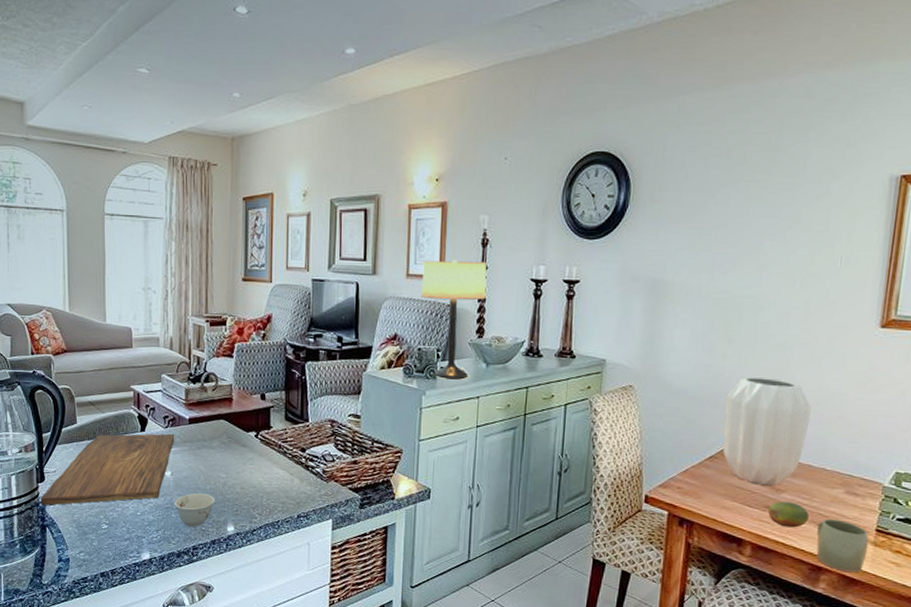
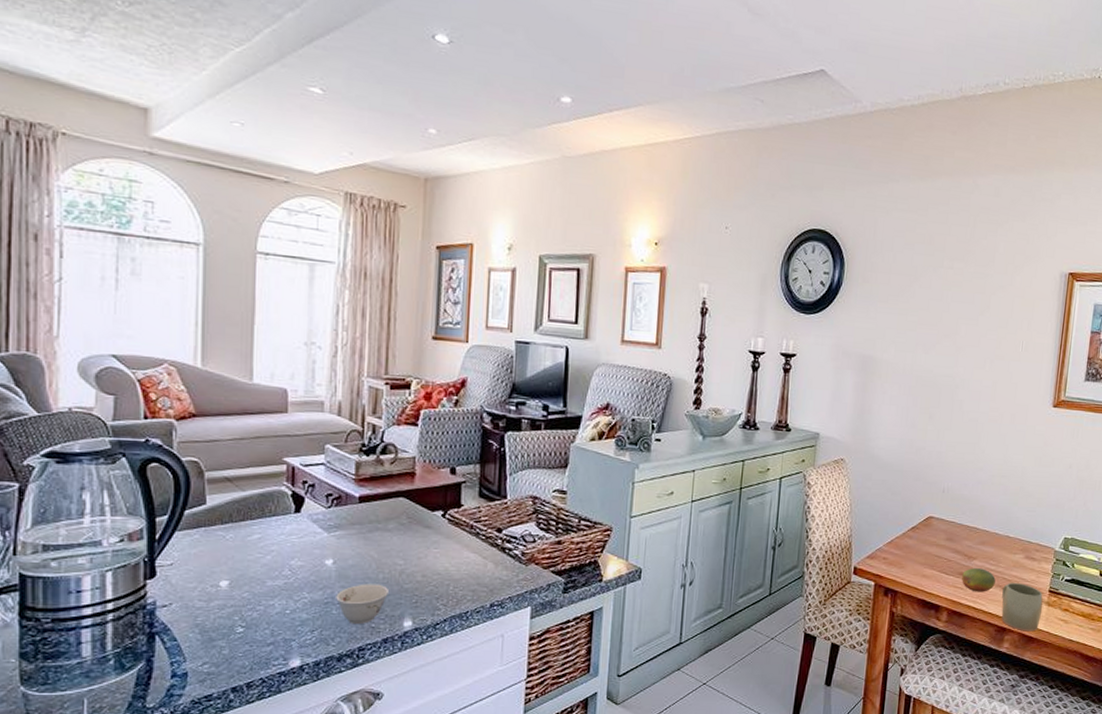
cutting board: present [41,433,175,505] -> none [150,514,340,607]
table lamp: present [422,259,487,380] -> none [637,326,706,452]
vase: present [722,376,811,485] -> none [923,450,998,553]

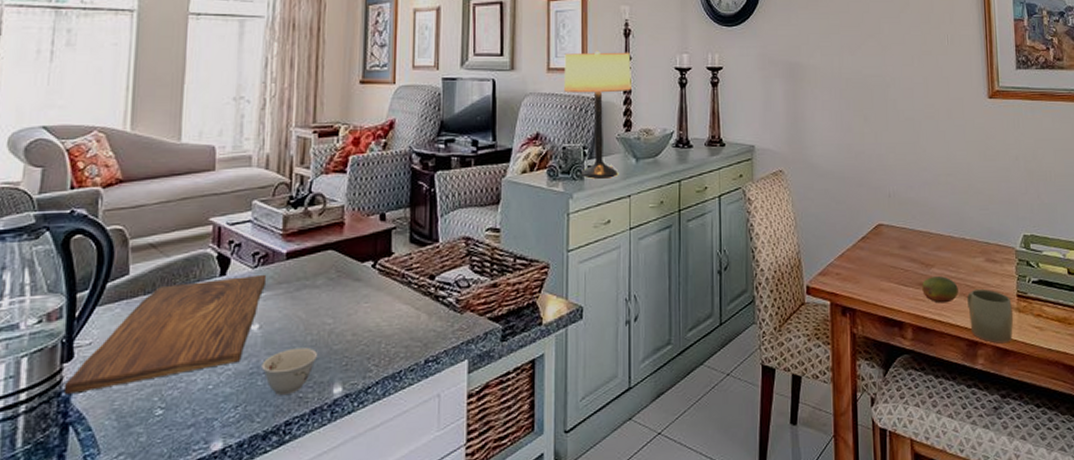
cutting board: none [150,514,340,607] -> present [65,274,267,394]
table lamp: none [637,326,706,452] -> present [564,50,631,179]

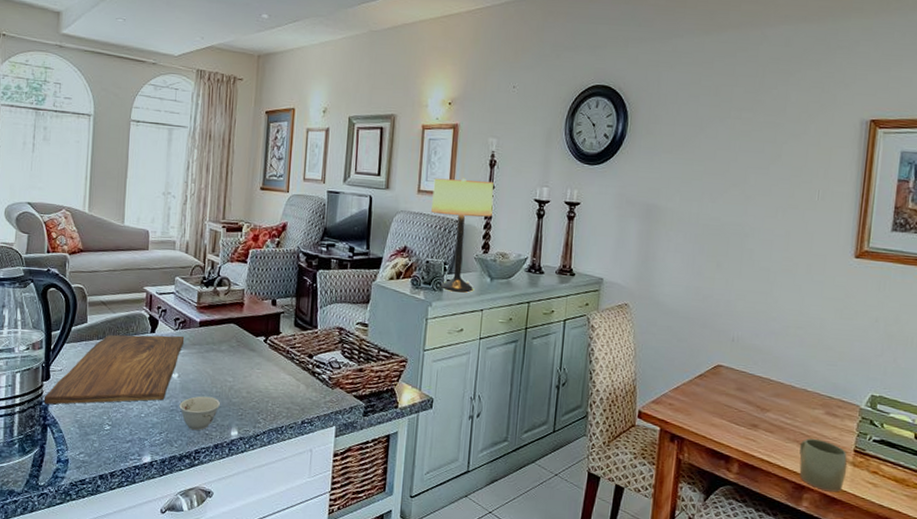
fruit: present [922,276,958,304] -> none [754,420,792,447]

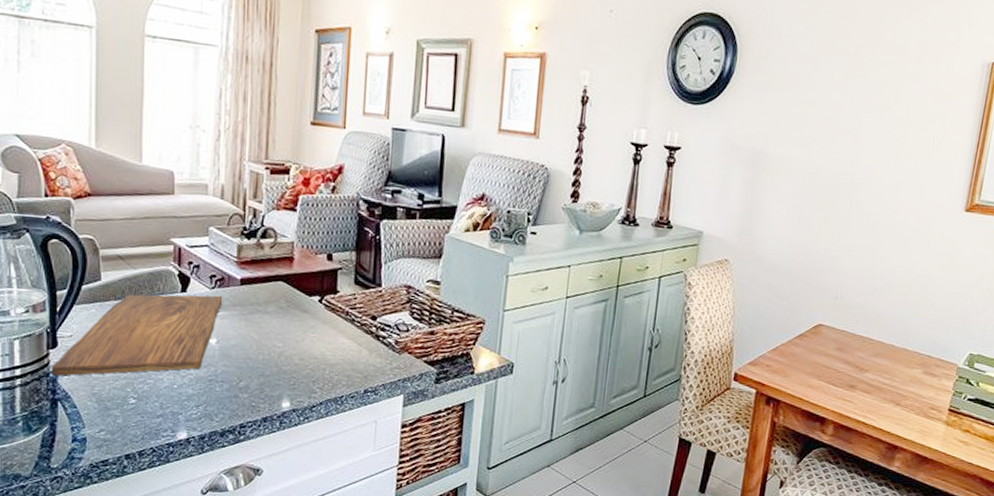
teacup: present [179,396,221,431] -> none [219,363,269,403]
table lamp: present [431,178,494,292] -> none [514,115,585,246]
mug: present [799,439,848,493] -> none [893,399,942,452]

